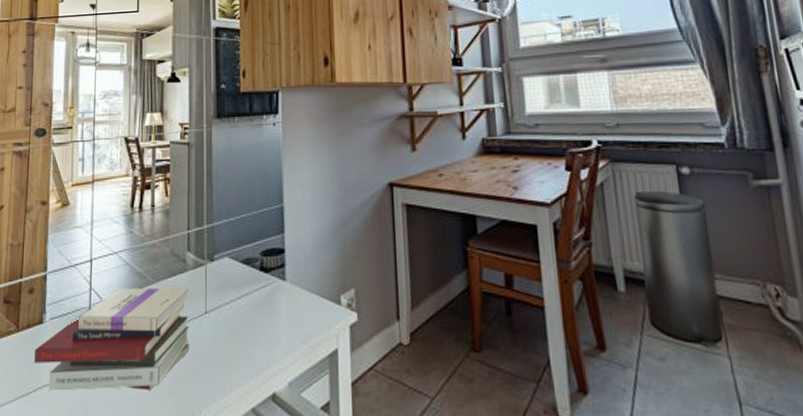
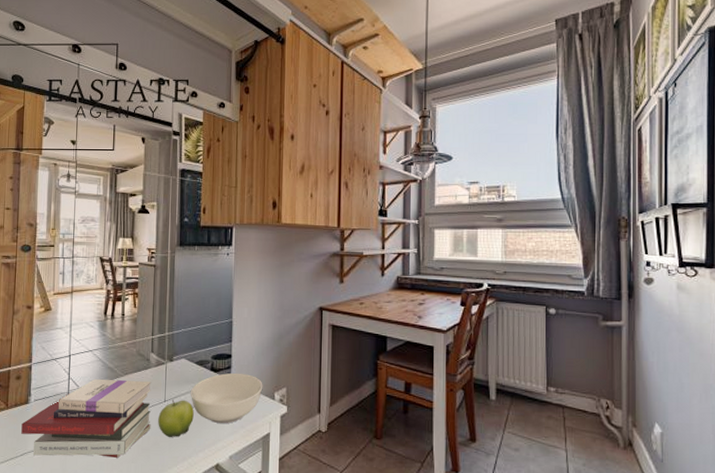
fruit: none [198,310,242,360] -> present [158,399,194,437]
bowl: none [236,272,326,340] -> present [190,372,263,424]
pedal bin: present [633,191,724,350] -> none [510,325,564,445]

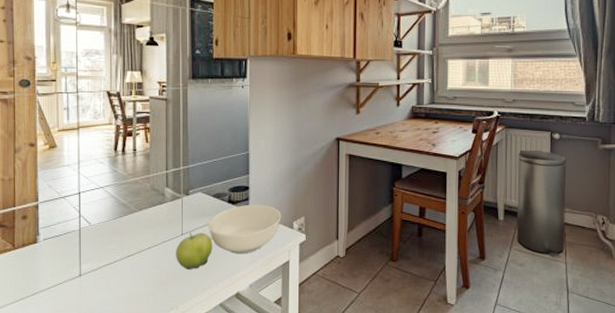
books: present [21,378,151,458] -> none [31,215,169,294]
pedal bin: none [510,325,564,445] -> present [517,150,567,258]

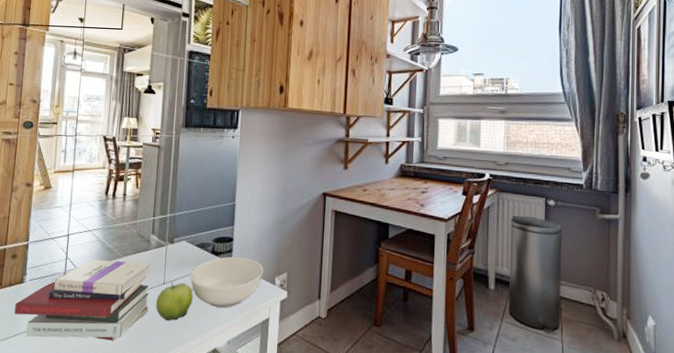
books: none [31,215,169,294] -> present [14,259,151,341]

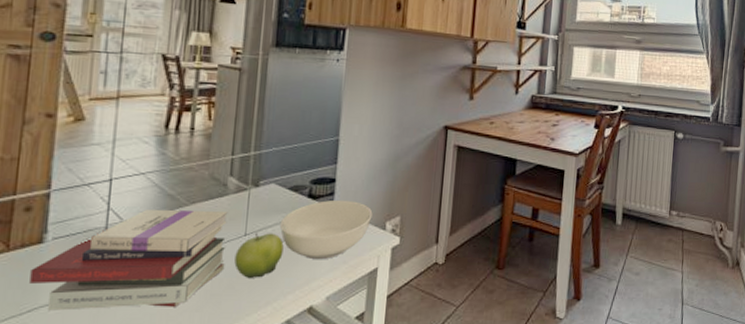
pedal bin: present [509,216,563,335] -> none [634,149,689,267]

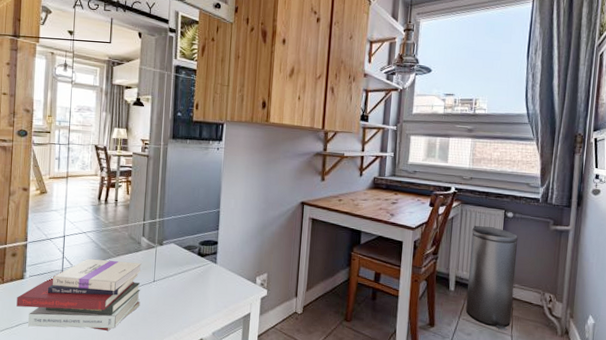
fruit: present [234,232,284,278] -> none [147,280,181,314]
bowl: present [279,199,373,260] -> none [178,258,246,304]
pedal bin: none [634,149,689,267] -> present [466,226,519,331]

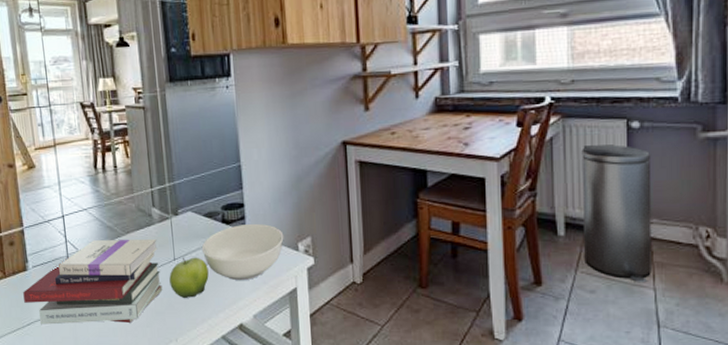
fruit: none [147,280,181,314] -> present [169,257,209,298]
bowl: none [178,258,246,304] -> present [201,223,284,281]

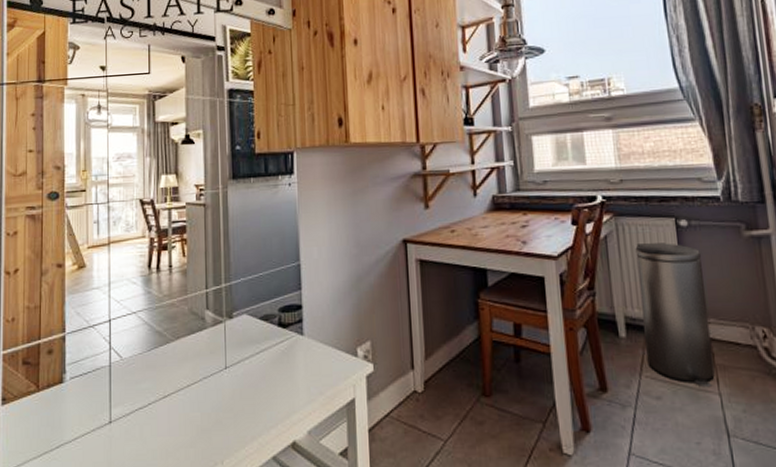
books: present [23,239,163,325] -> none [56,345,211,447]
fruit: present [169,257,209,298] -> none [219,365,262,412]
bowl: present [201,223,284,281] -> none [255,326,343,392]

